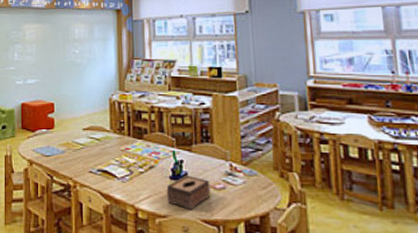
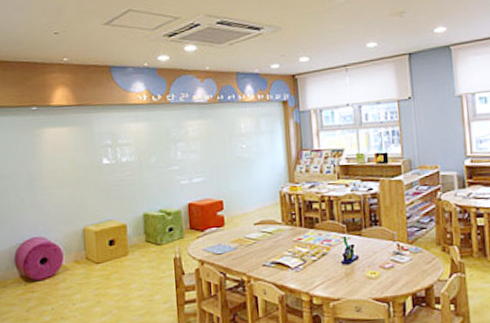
tissue box: present [166,174,211,211] -> none [339,258,381,291]

